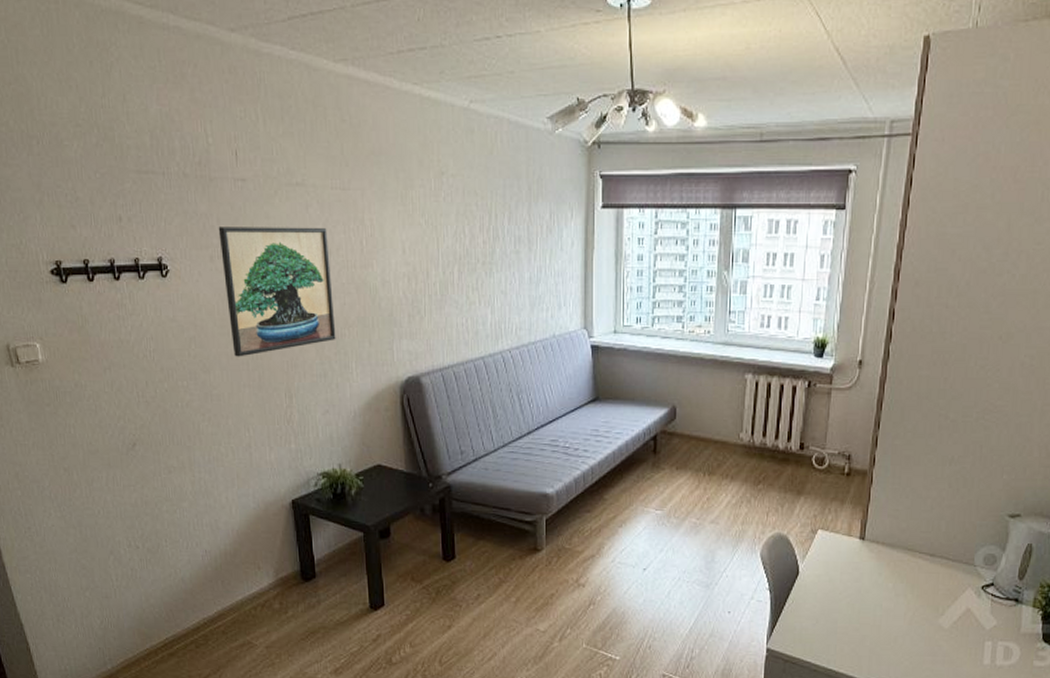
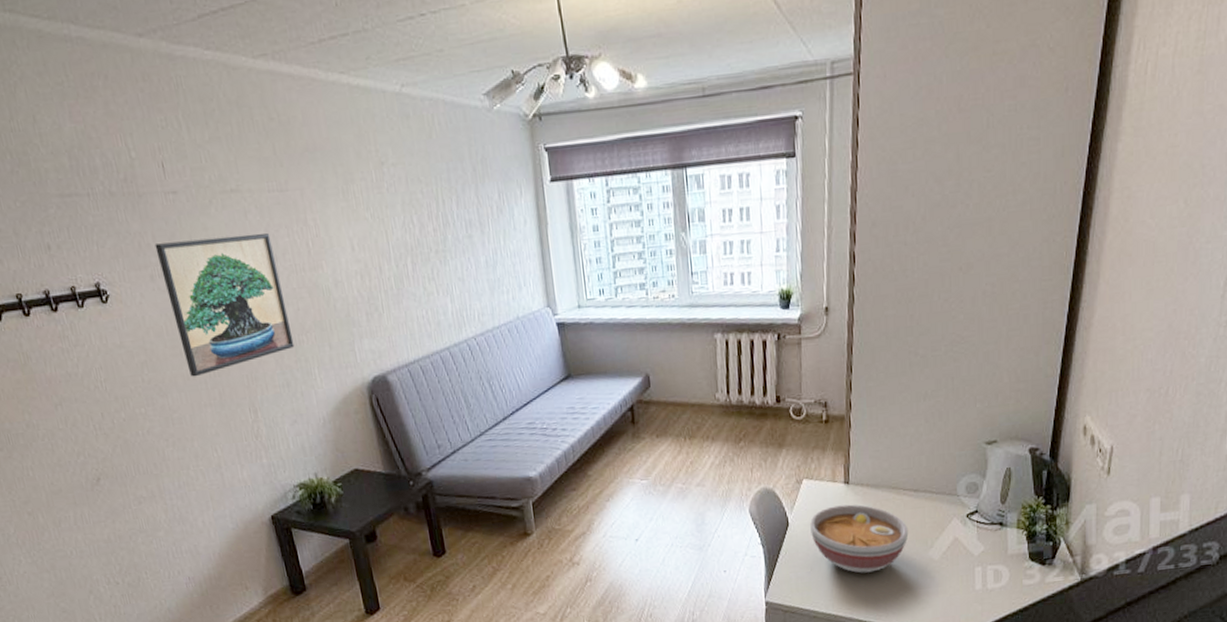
bowl: none [820,560,921,633] -> present [810,504,909,574]

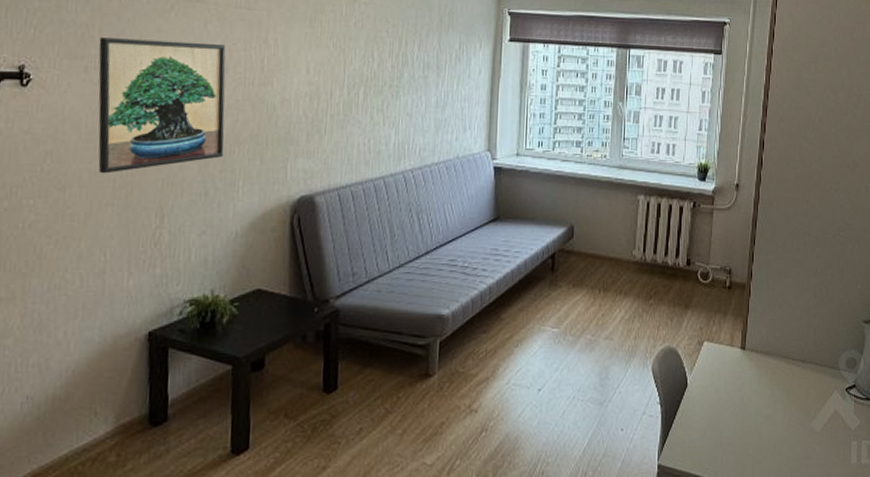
bowl: present [810,504,909,574] -> none [707,370,795,441]

